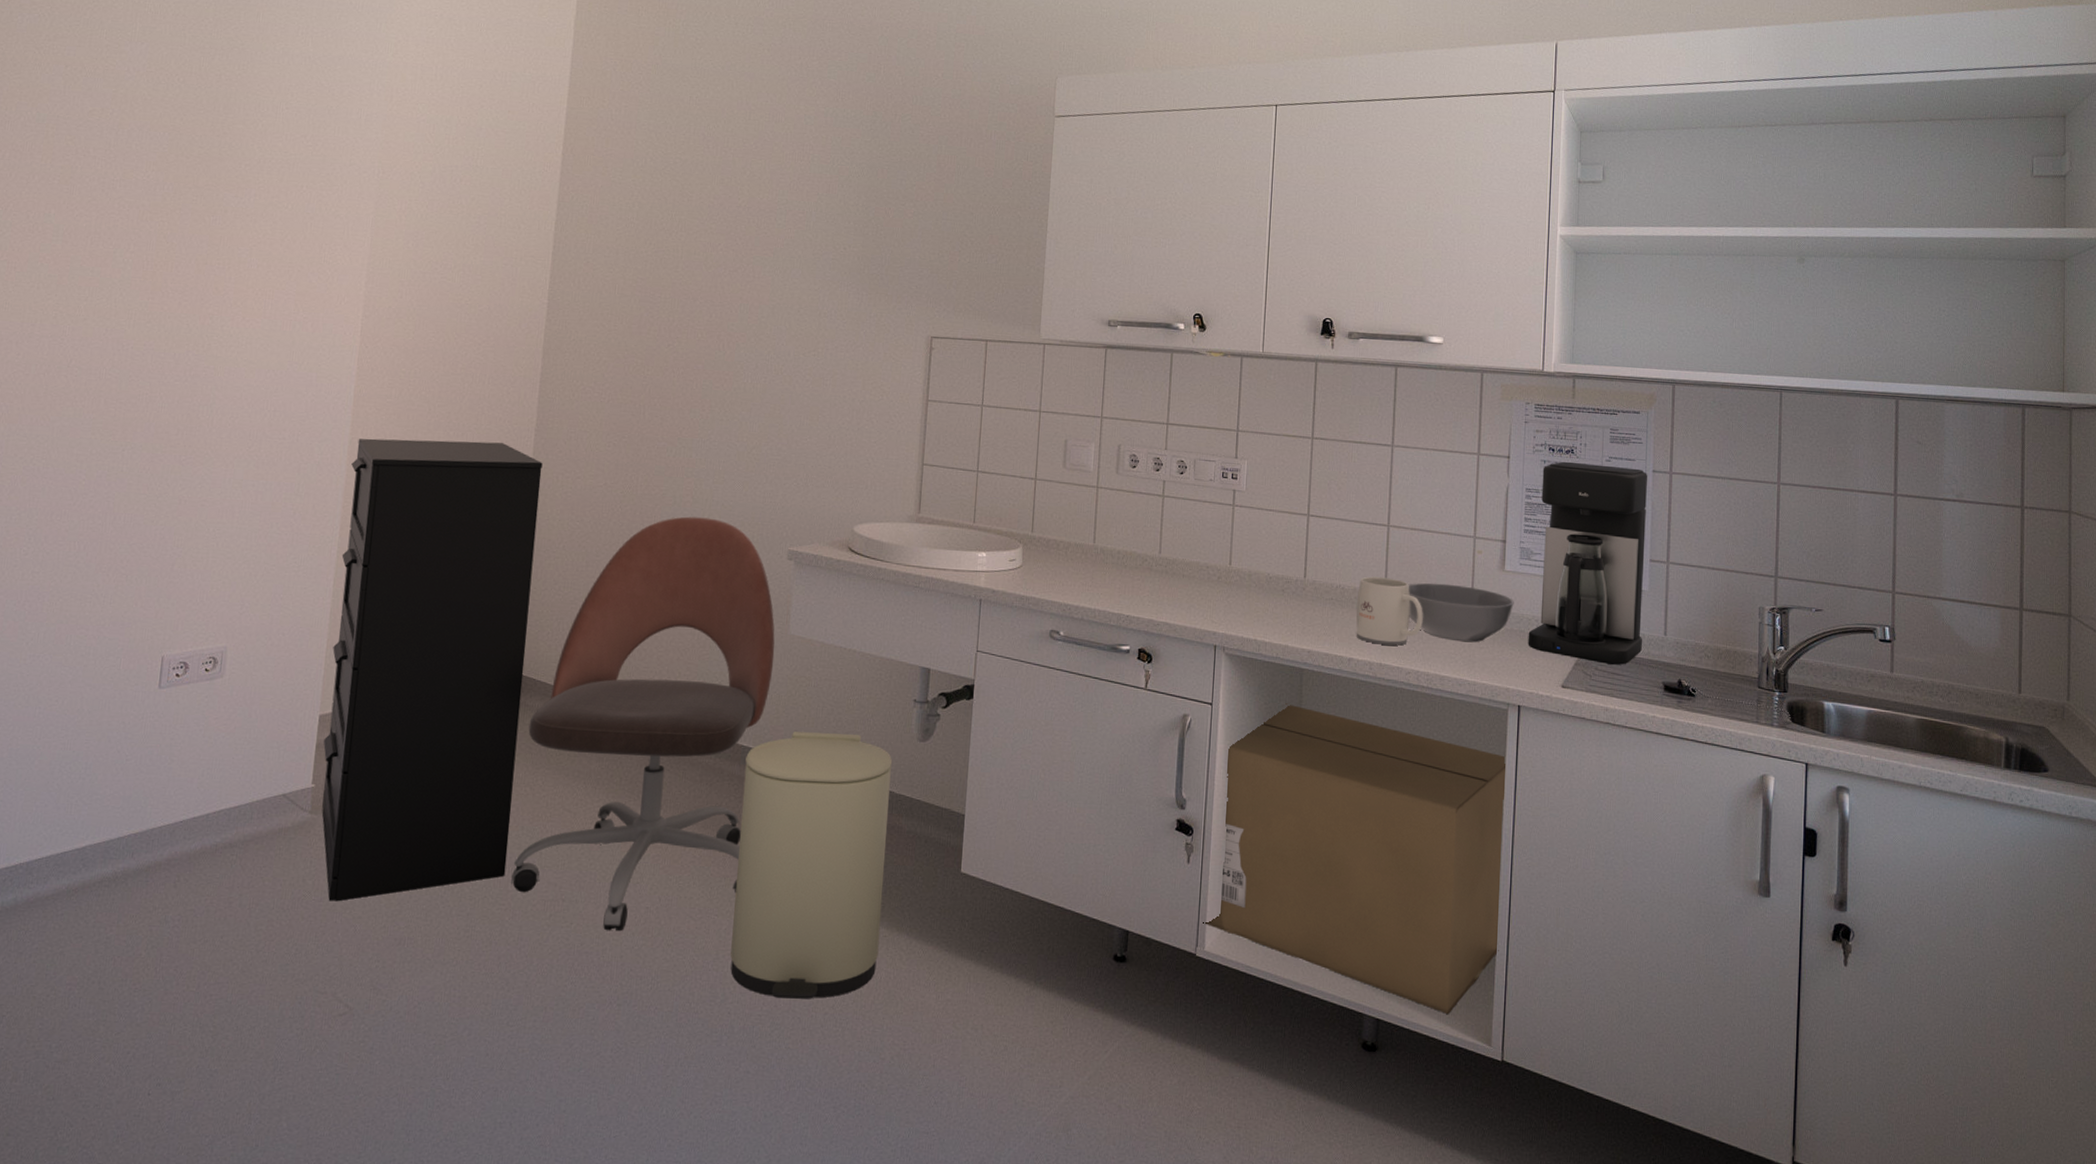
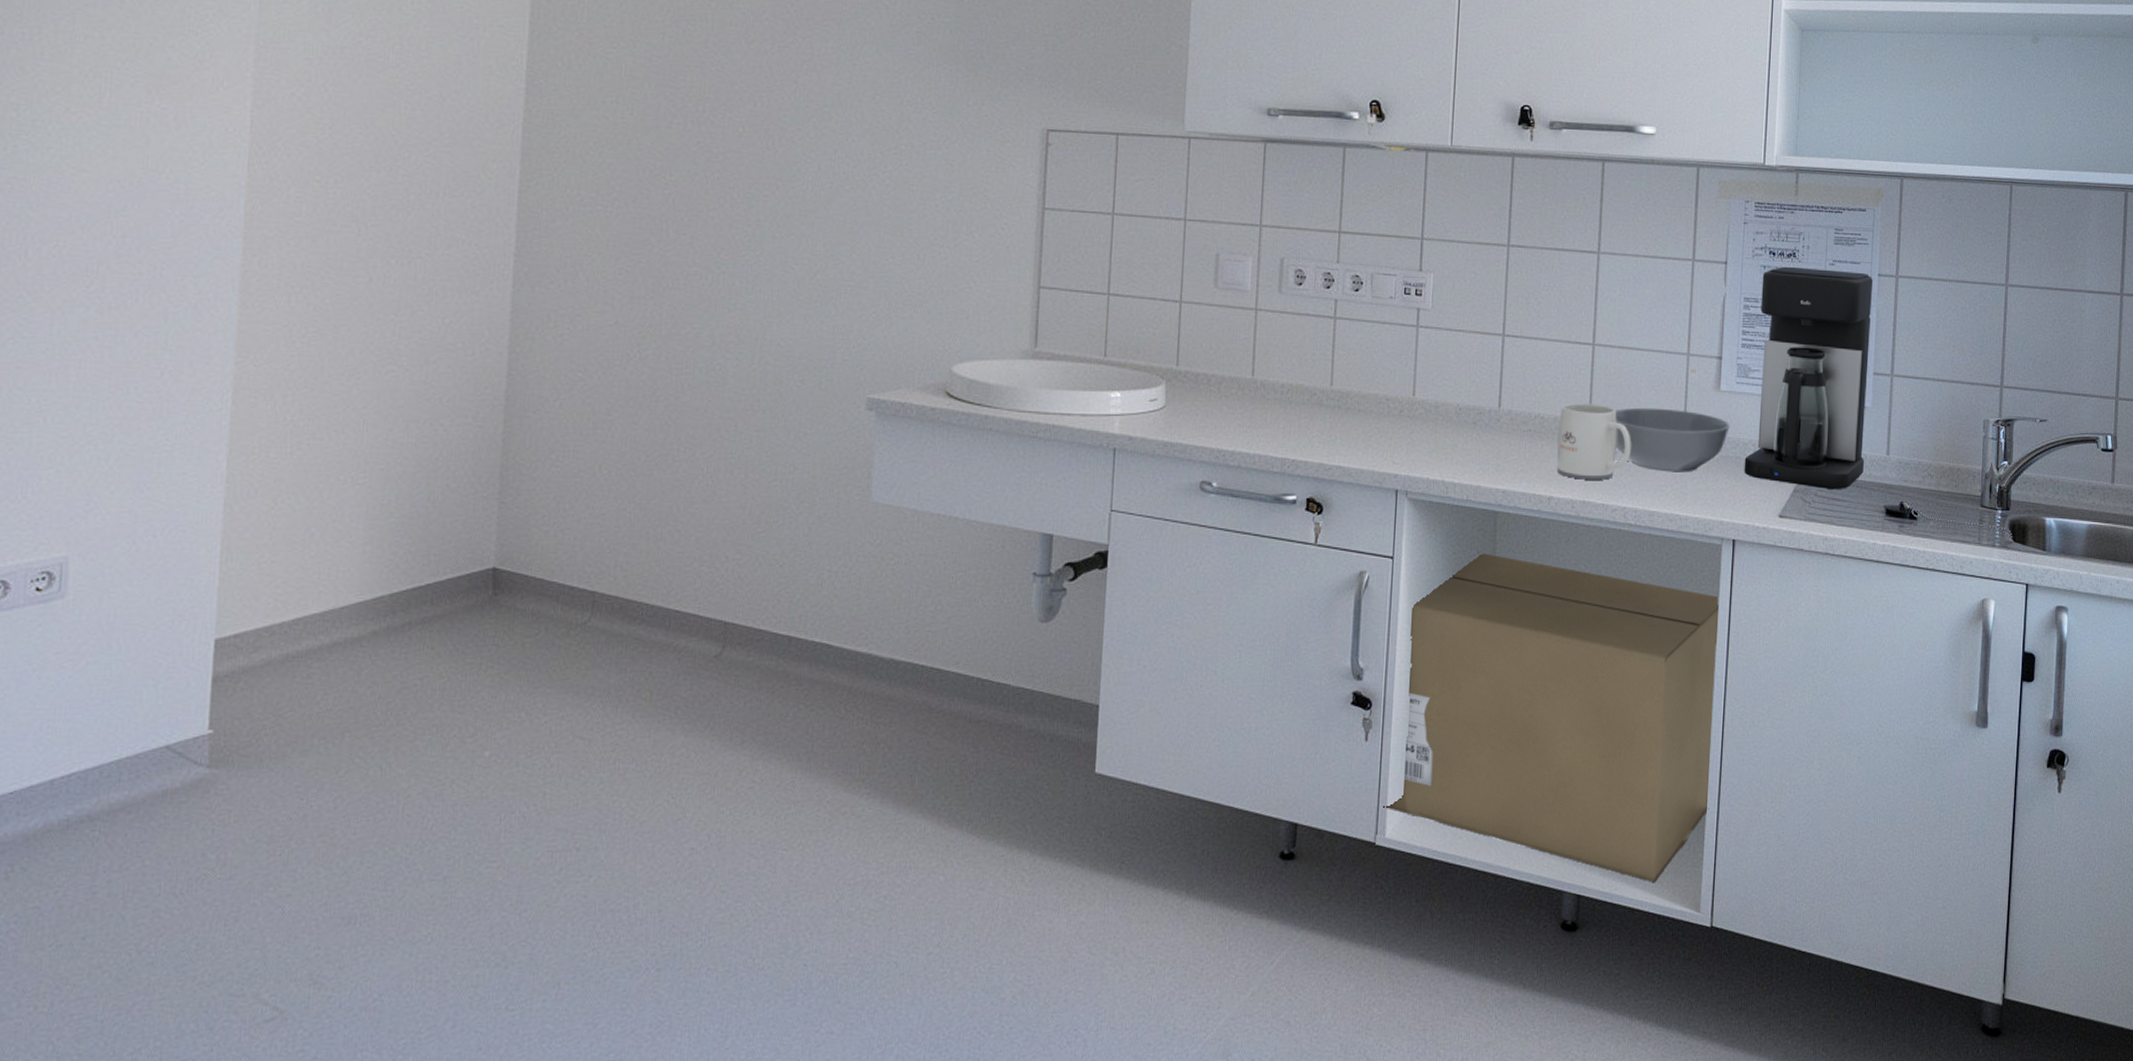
chest of drawers: present [322,438,543,902] -> none [223,270,527,878]
office chair: present [511,516,775,932] -> none [504,360,853,882]
pedal bin: present [730,731,893,999] -> none [805,618,1008,941]

